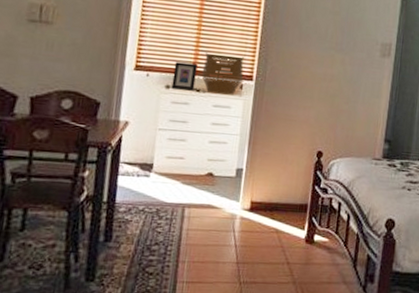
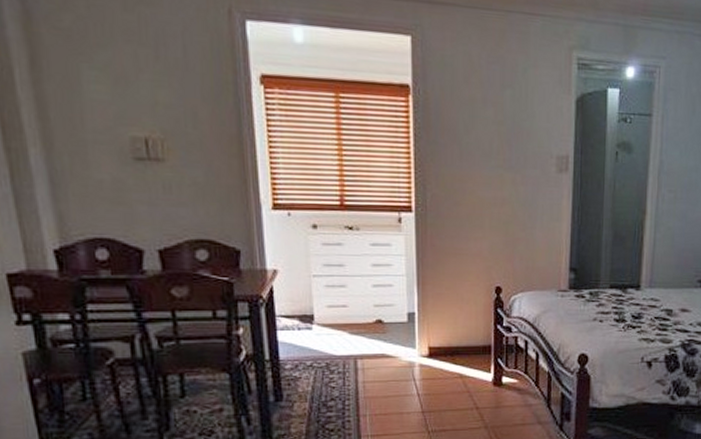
picture frame: present [171,62,198,91] -> none [318,196,346,229]
basket: present [201,52,245,95] -> none [352,182,401,231]

